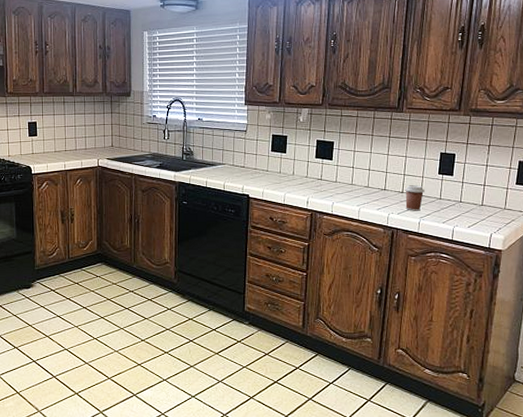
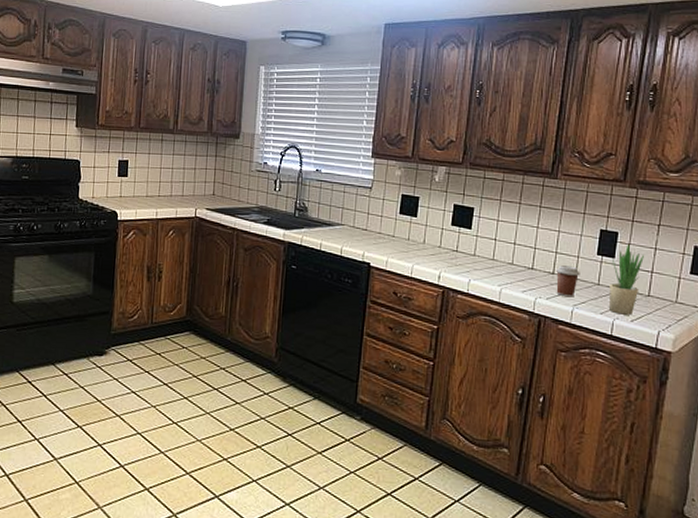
potted plant: none [450,161,477,222] -> present [609,242,644,315]

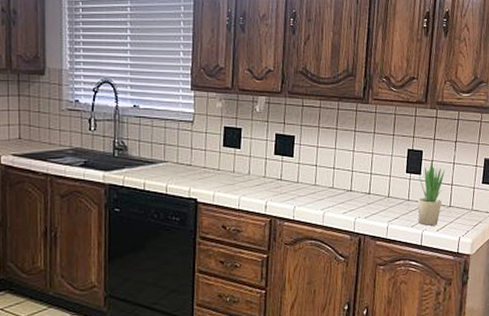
coffee cup: present [556,265,580,298] -> none [372,185,393,215]

